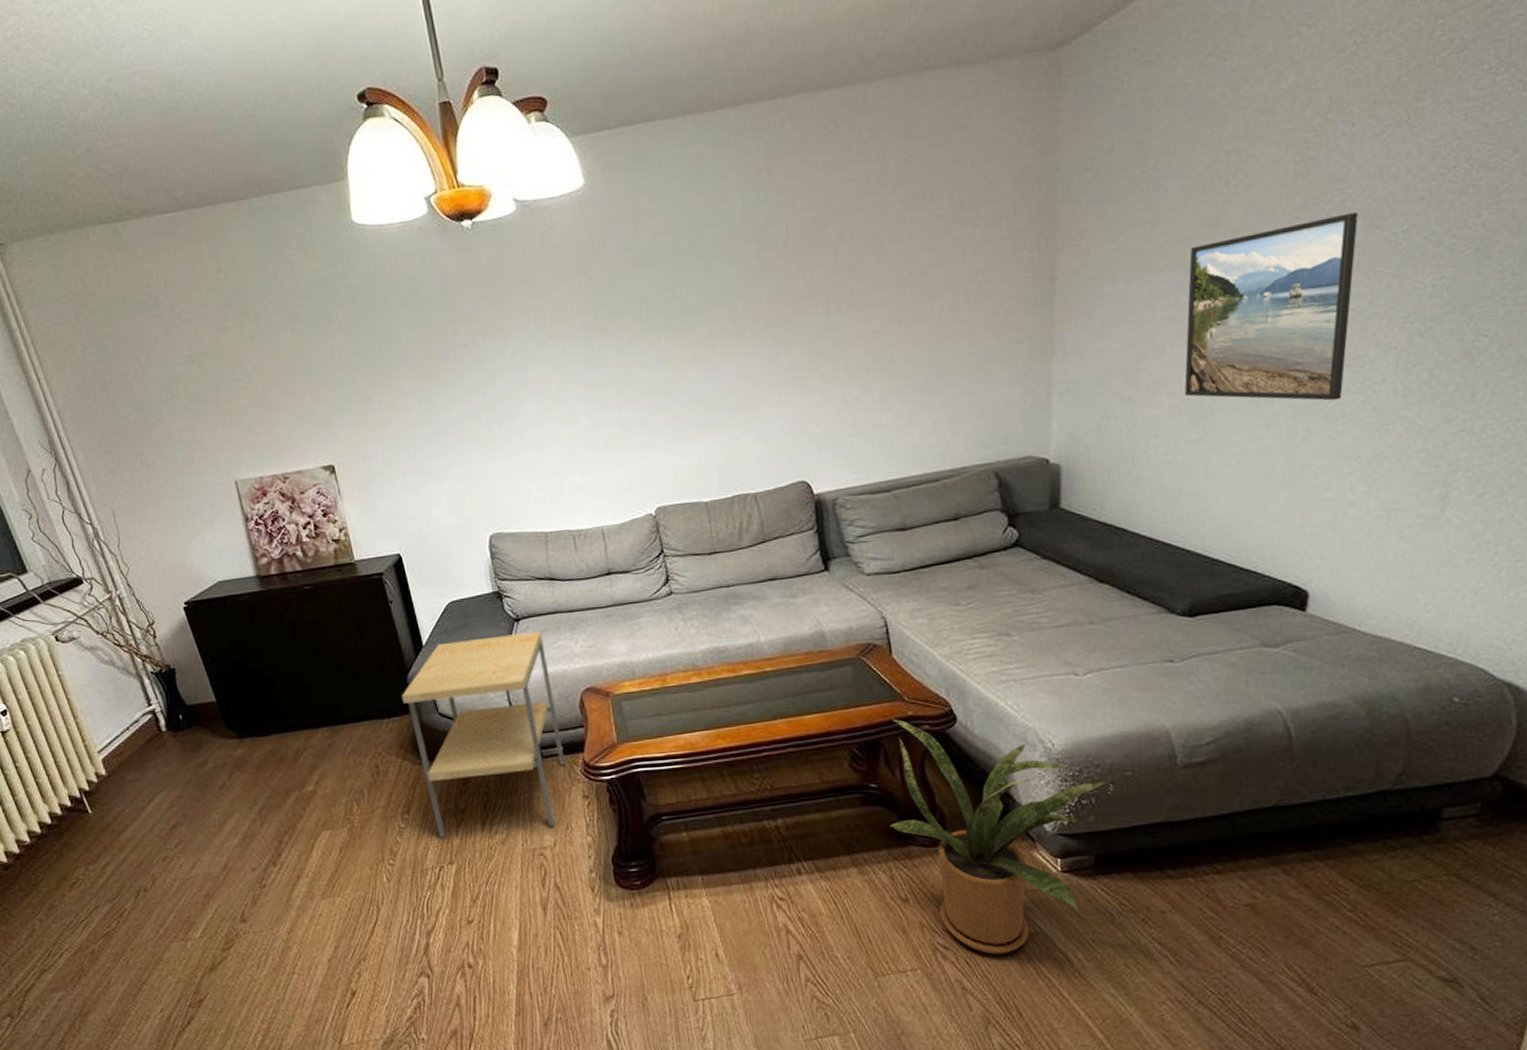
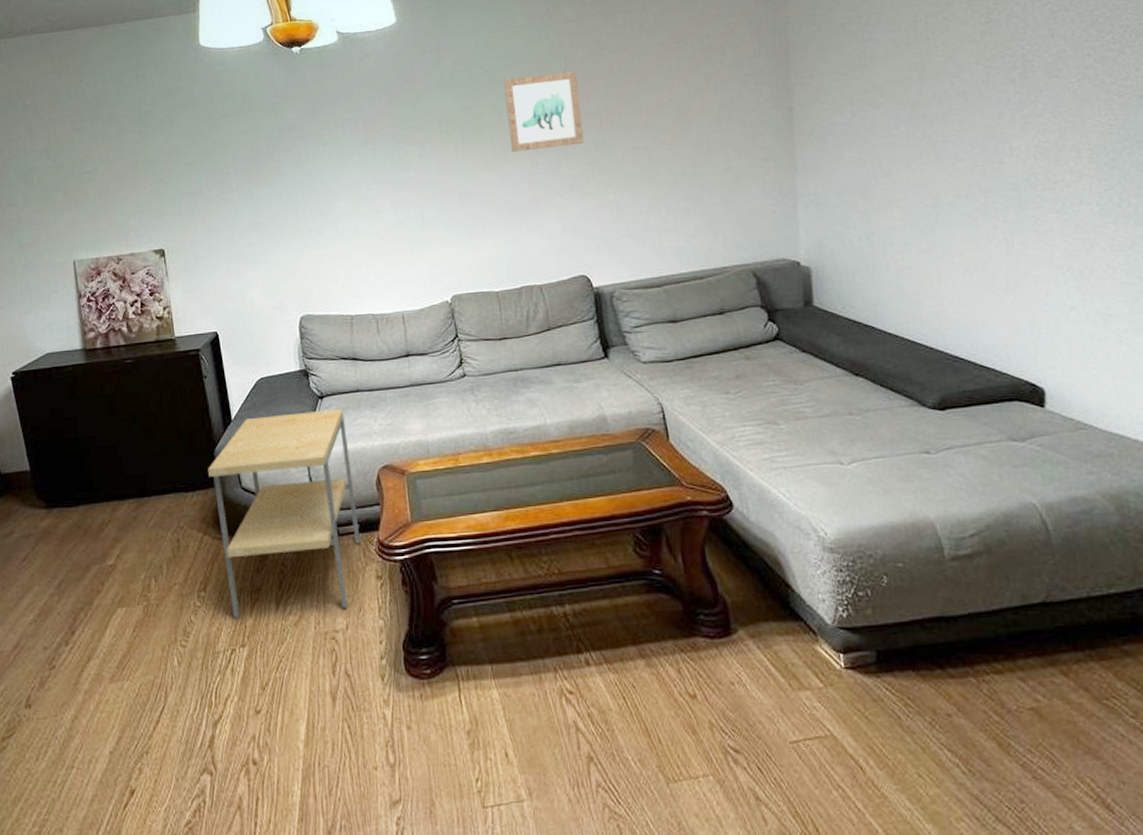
wall art: none [713,238,808,342] -> present [504,70,585,152]
house plant: present [890,718,1109,955] -> none [672,503,883,760]
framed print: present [1184,212,1358,401] -> none [903,64,1048,218]

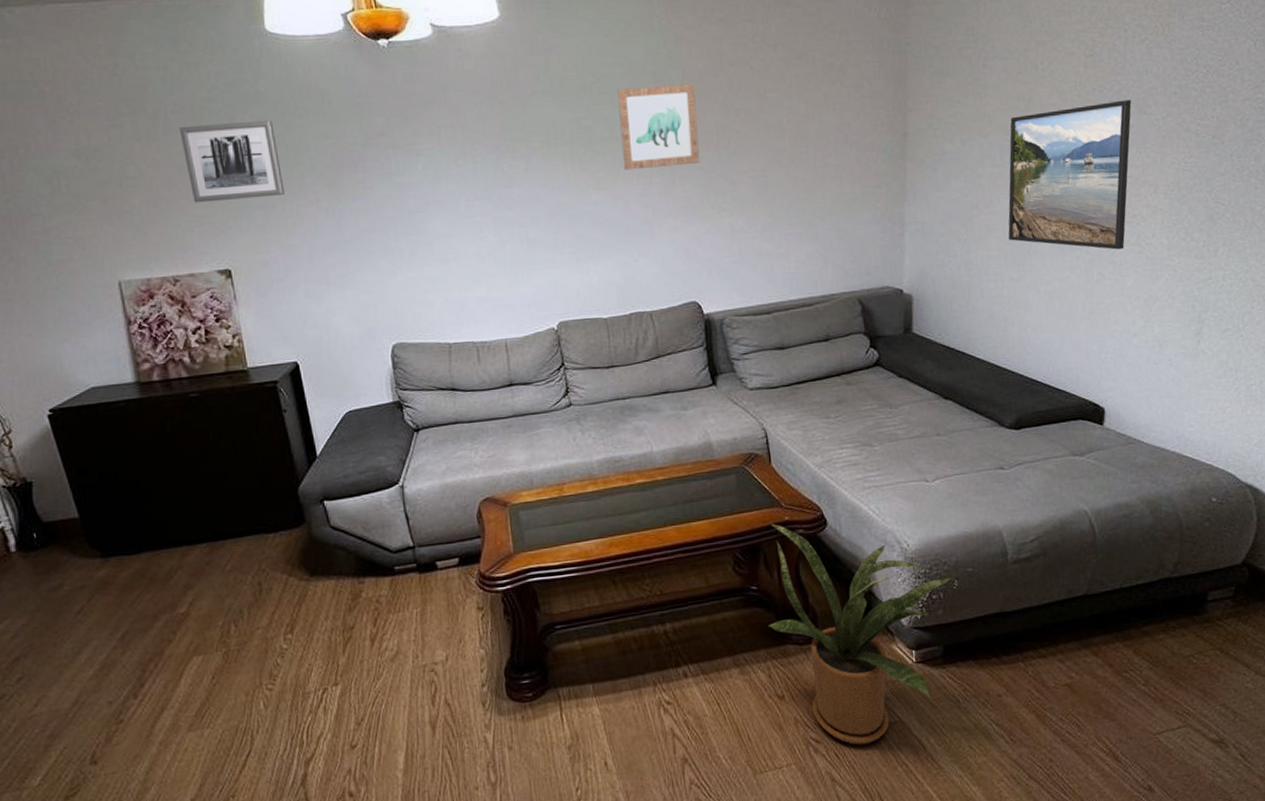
wall art: none [127,119,211,192] -> present [179,120,285,203]
side table: present [207,408,361,620] -> none [290,441,461,659]
house plant: none [672,503,883,760] -> present [768,523,954,745]
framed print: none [903,64,1048,218] -> present [1008,100,1132,250]

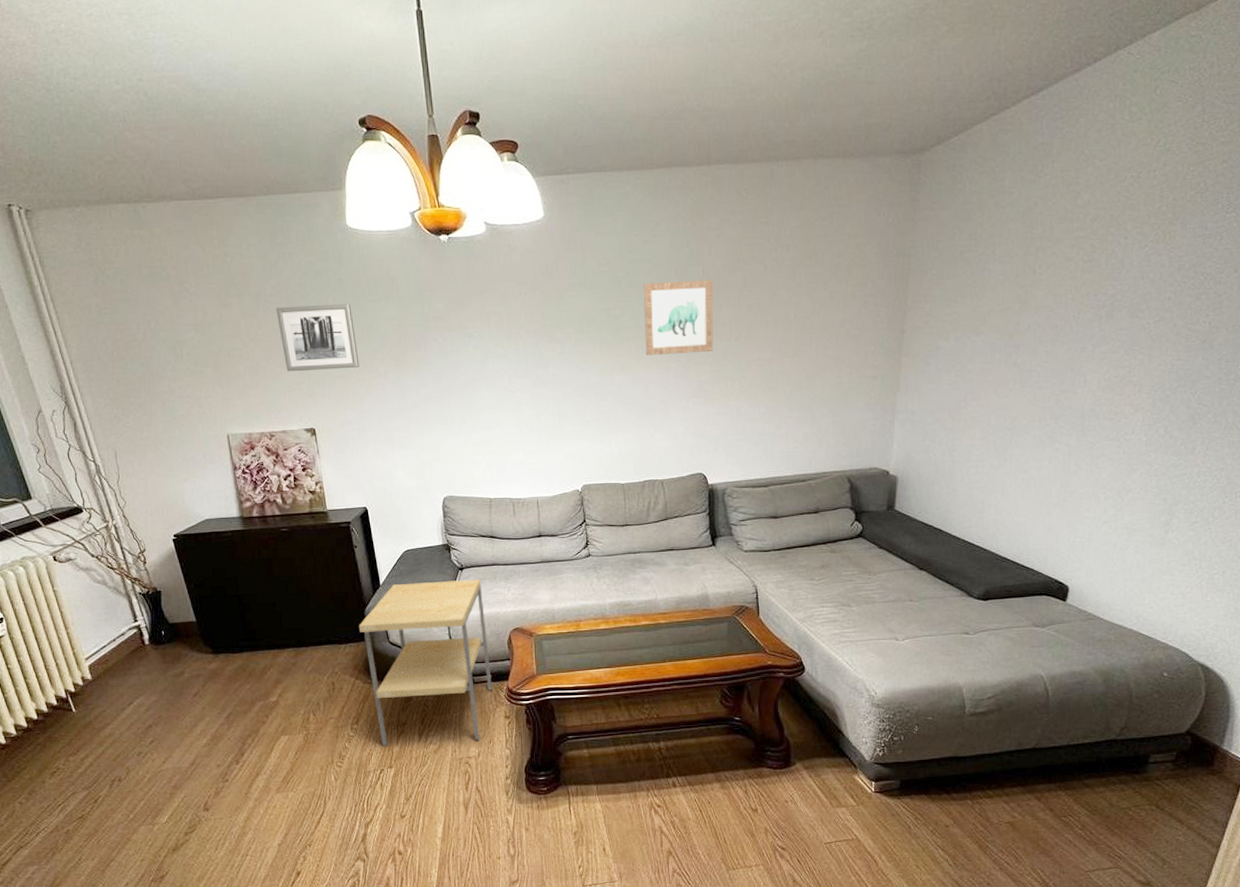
side table: none [290,441,461,659] -> present [358,579,492,747]
house plant: present [768,523,954,745] -> none [747,666,915,855]
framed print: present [1008,100,1132,250] -> none [991,304,1125,444]

